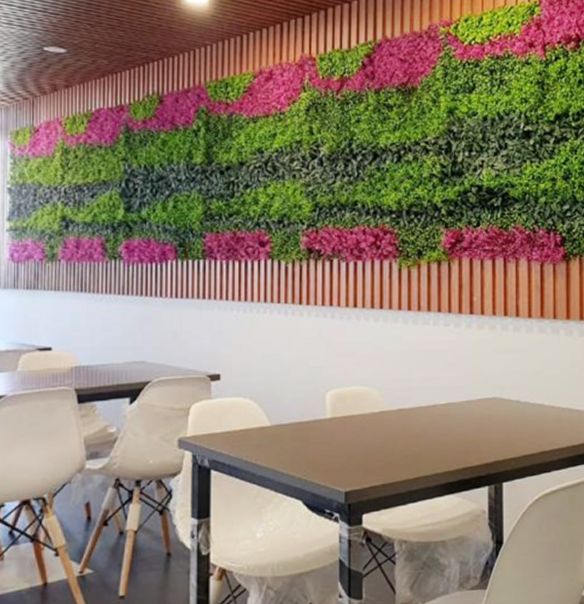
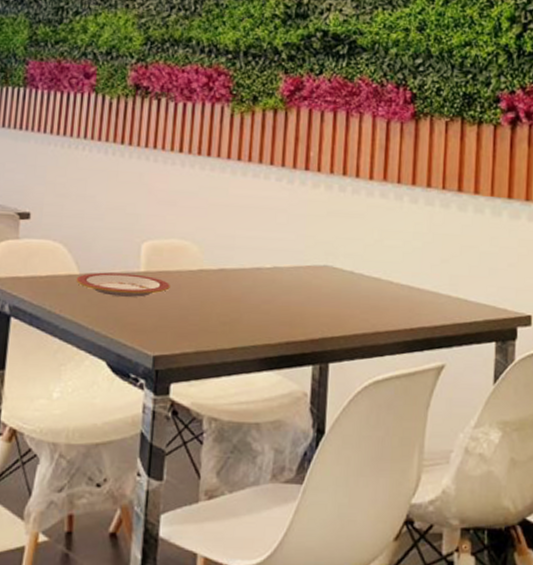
plate: none [268,421,355,442] -> present [76,272,170,297]

